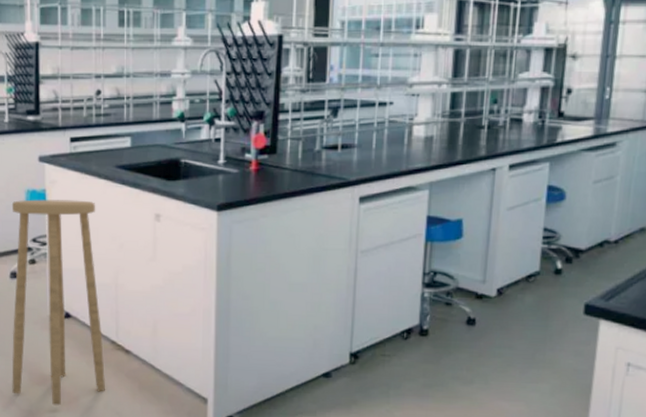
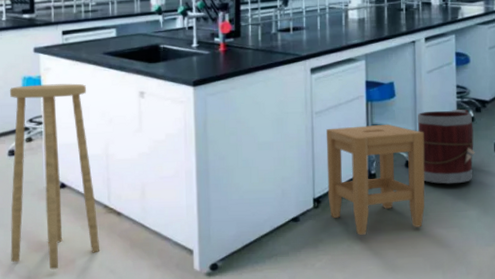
stool: none [367,270,494,401] -> present [326,124,425,236]
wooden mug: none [487,257,560,349] -> present [417,109,475,184]

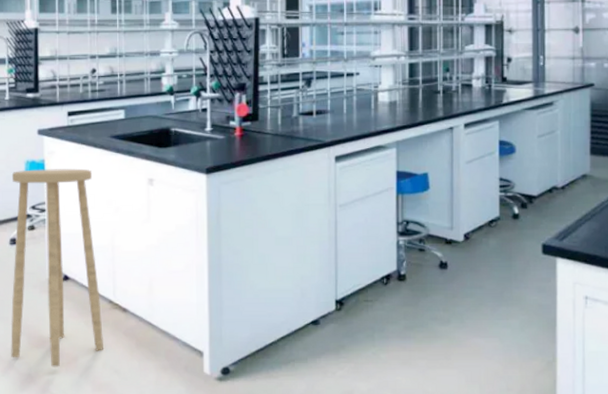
stool: present [326,124,425,236] -> none [350,219,462,343]
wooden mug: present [417,109,475,184] -> none [453,204,520,289]

